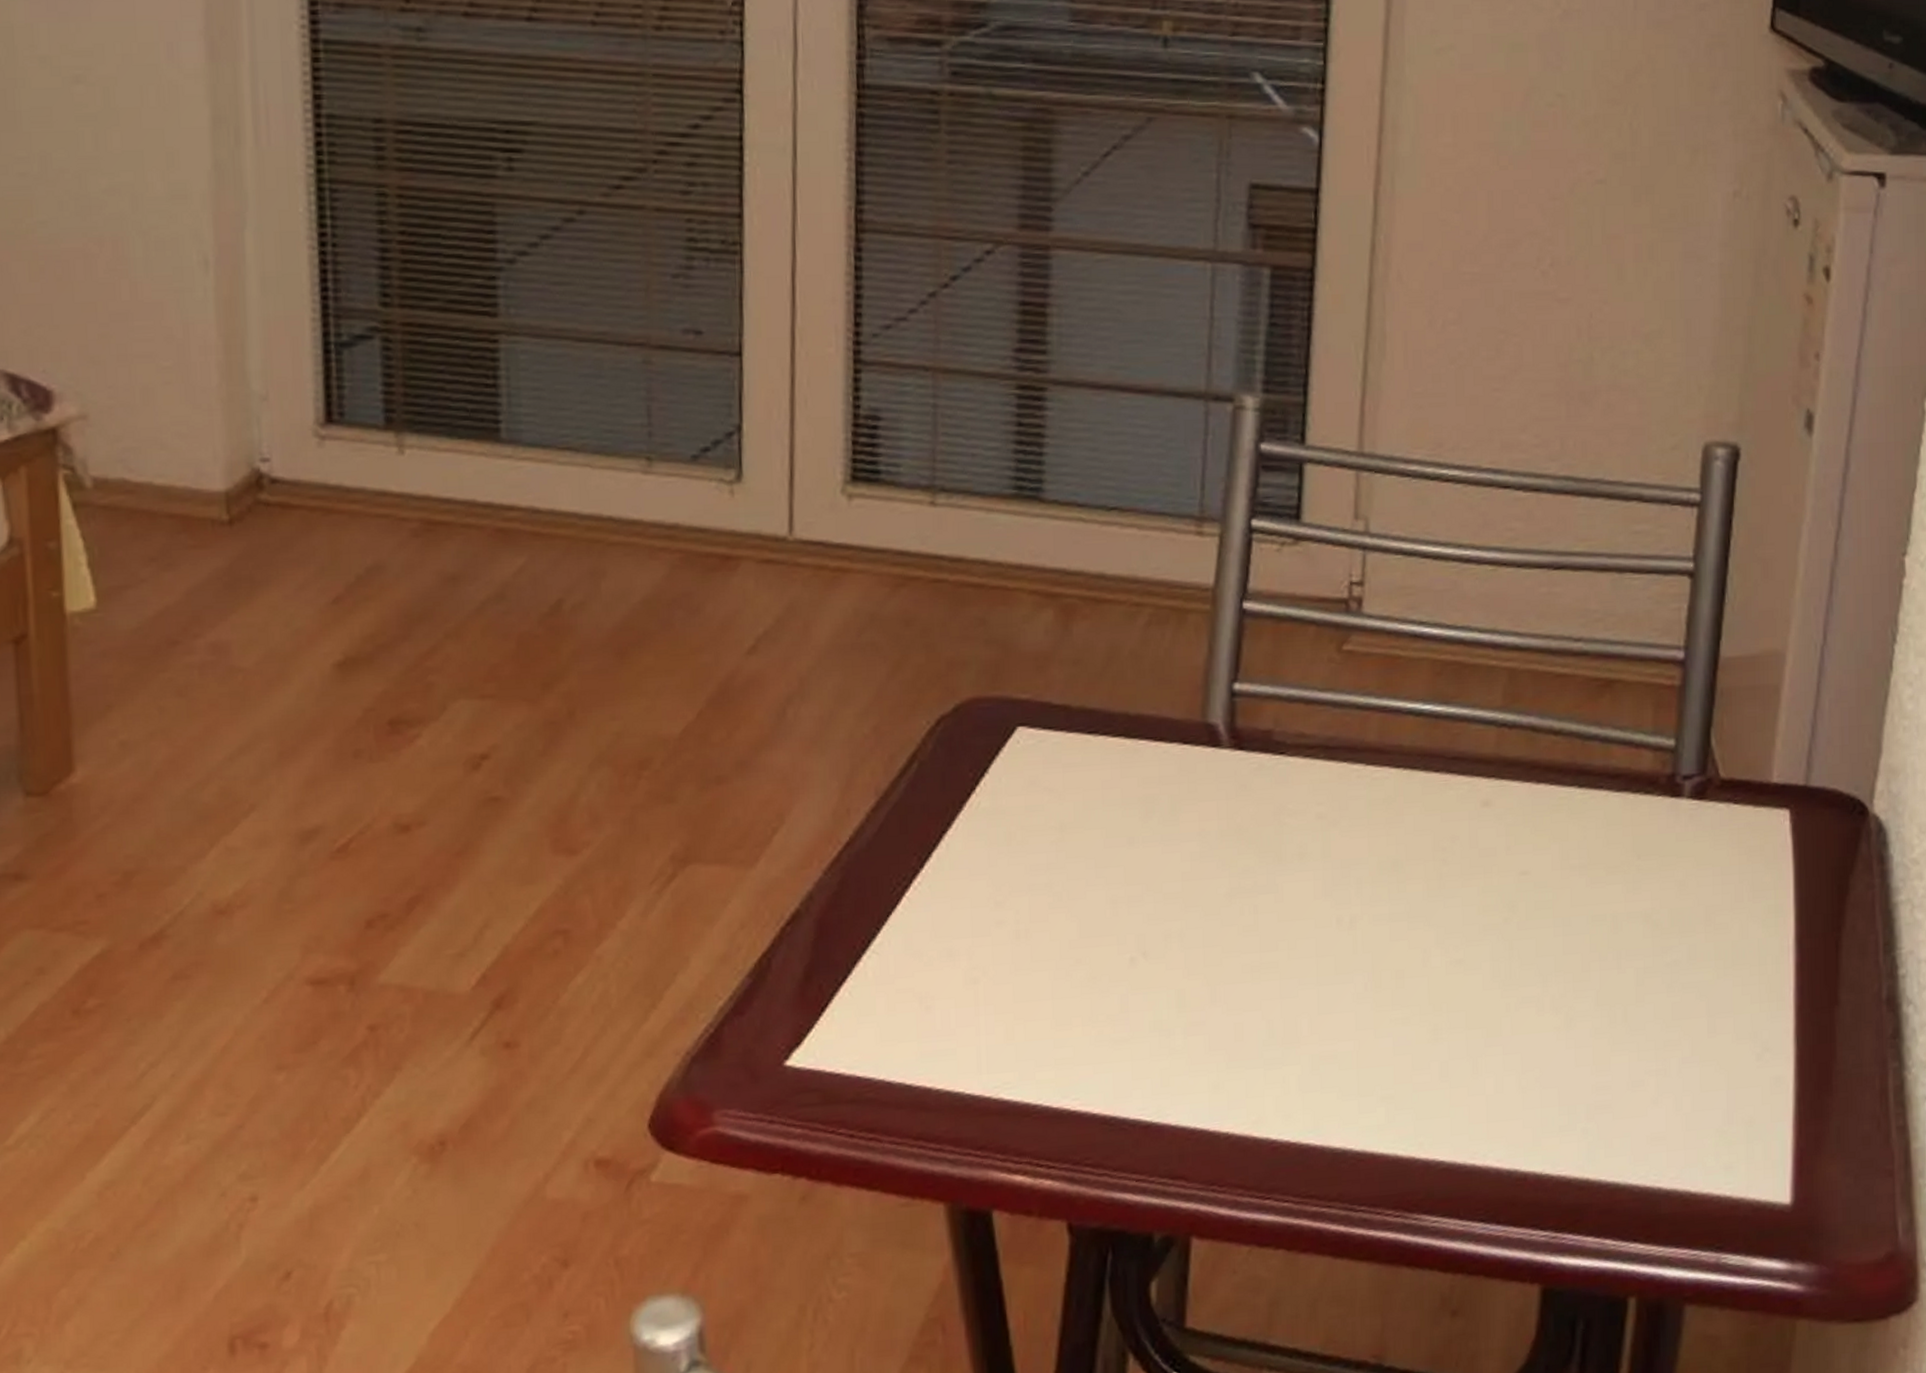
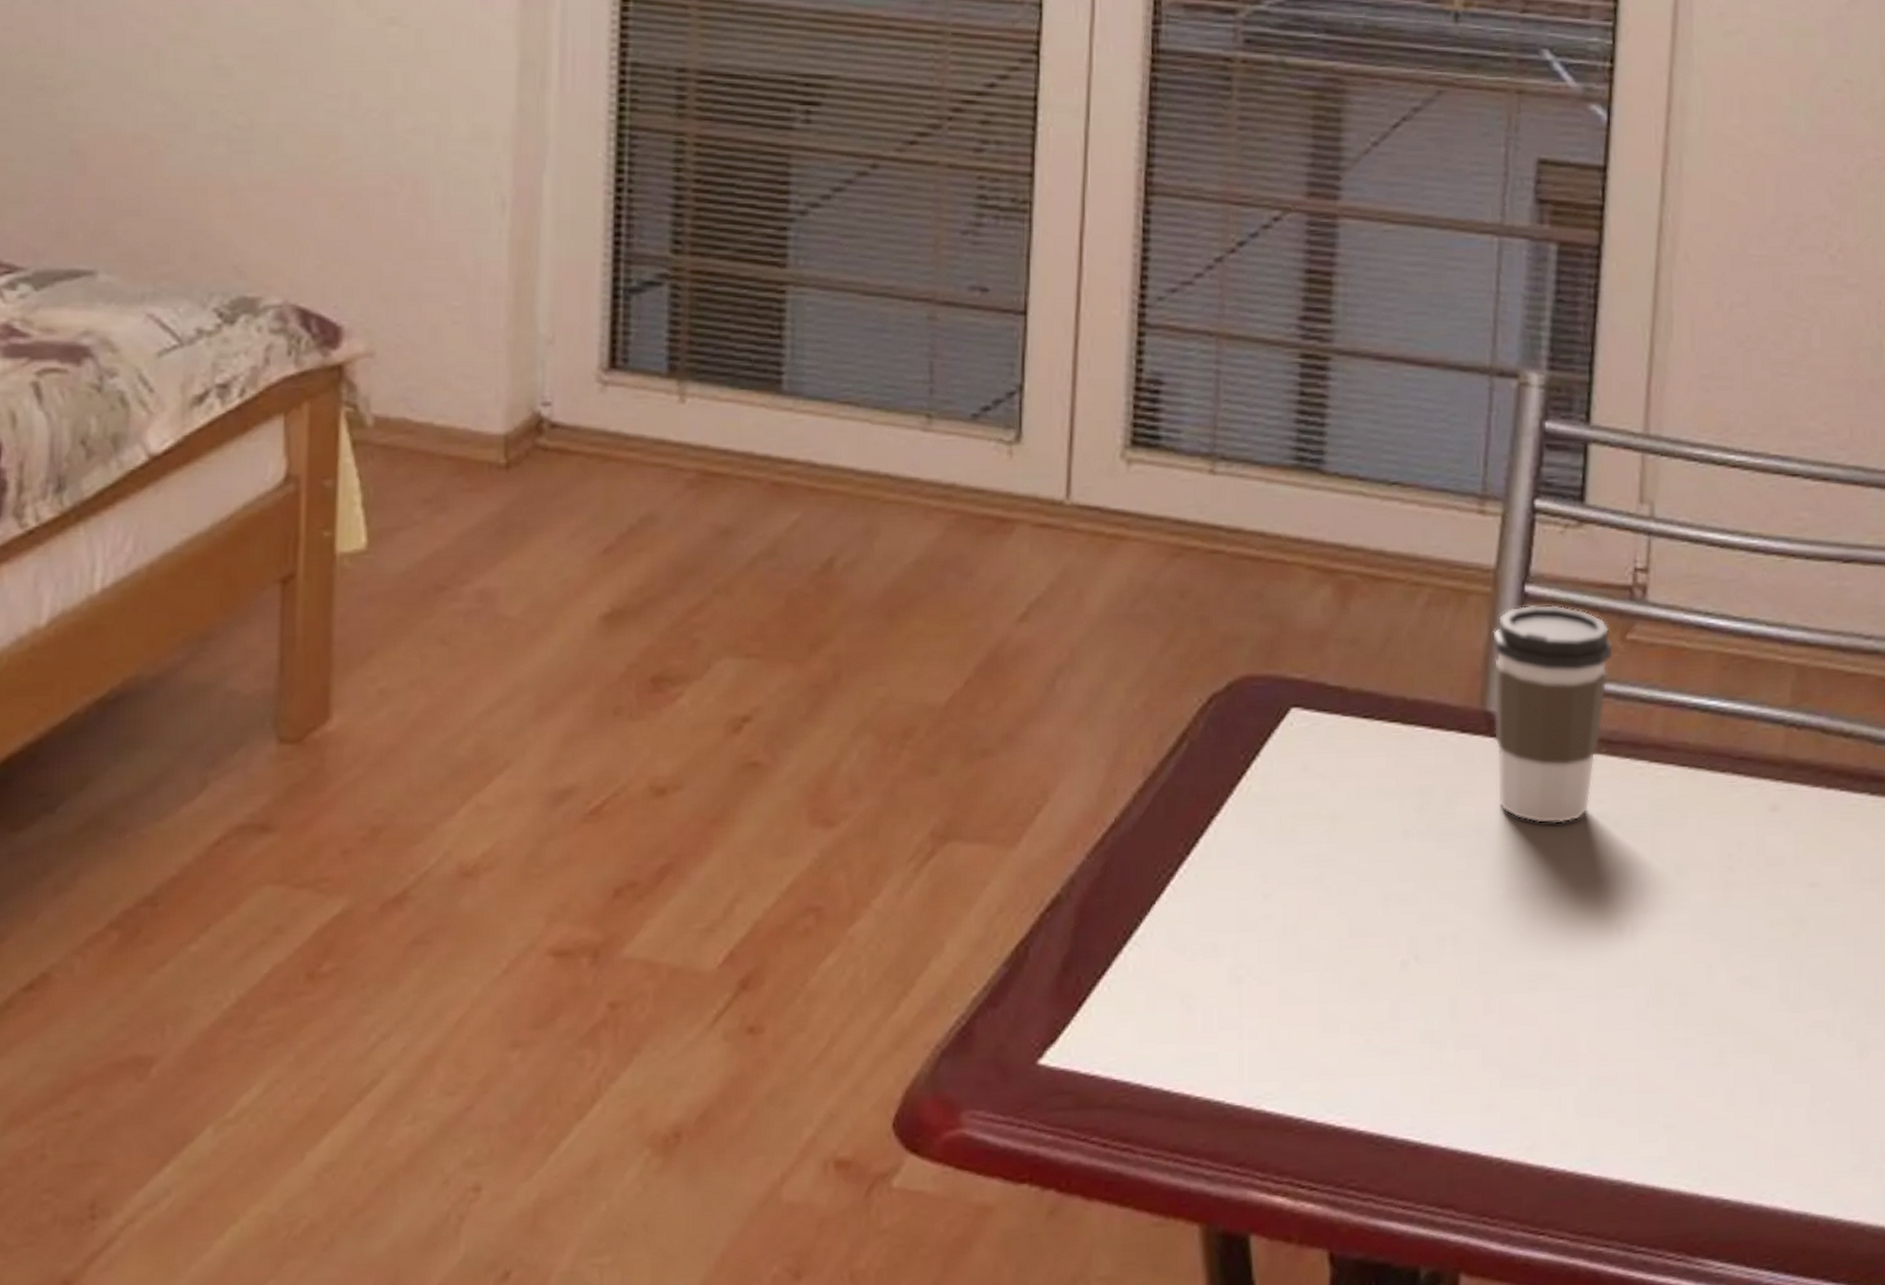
coffee cup: none [1211,620,1331,827] -> present [1492,604,1614,824]

